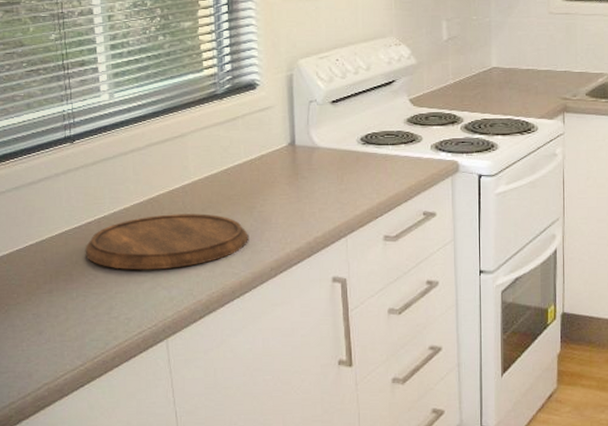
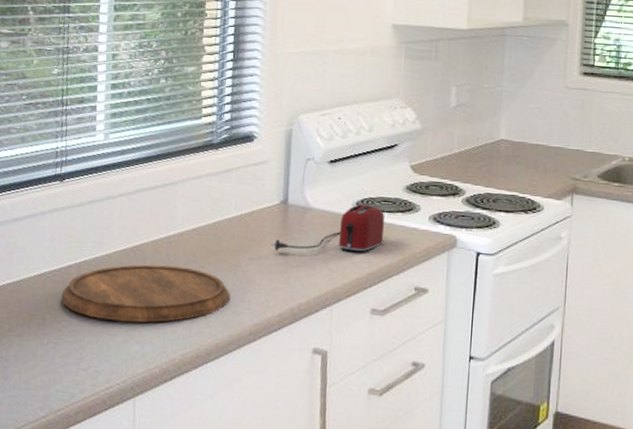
toaster: none [283,139,390,190] -> present [271,204,385,252]

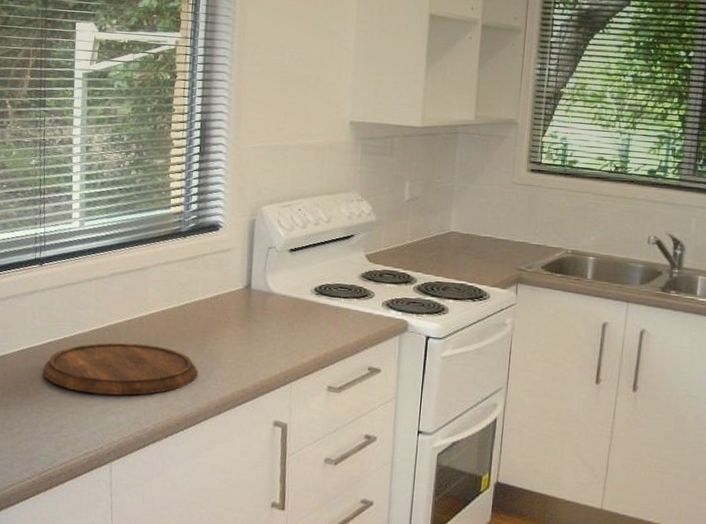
toaster: present [271,204,385,252] -> none [235,290,342,334]

